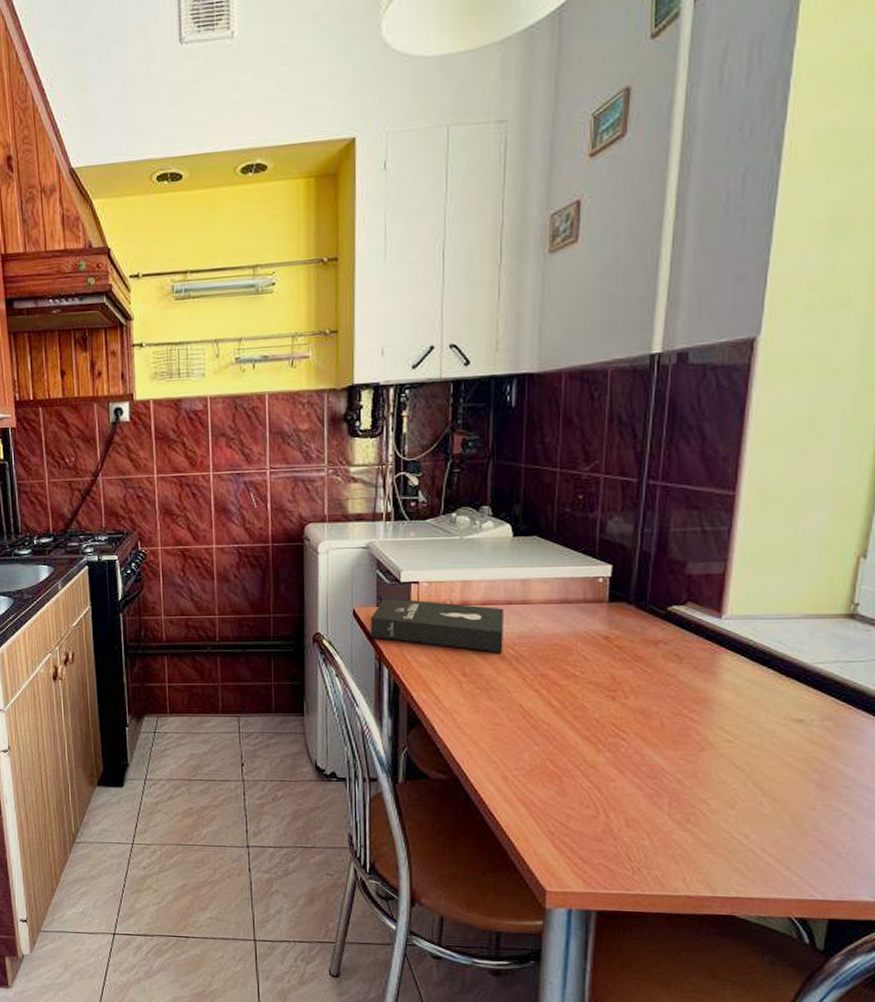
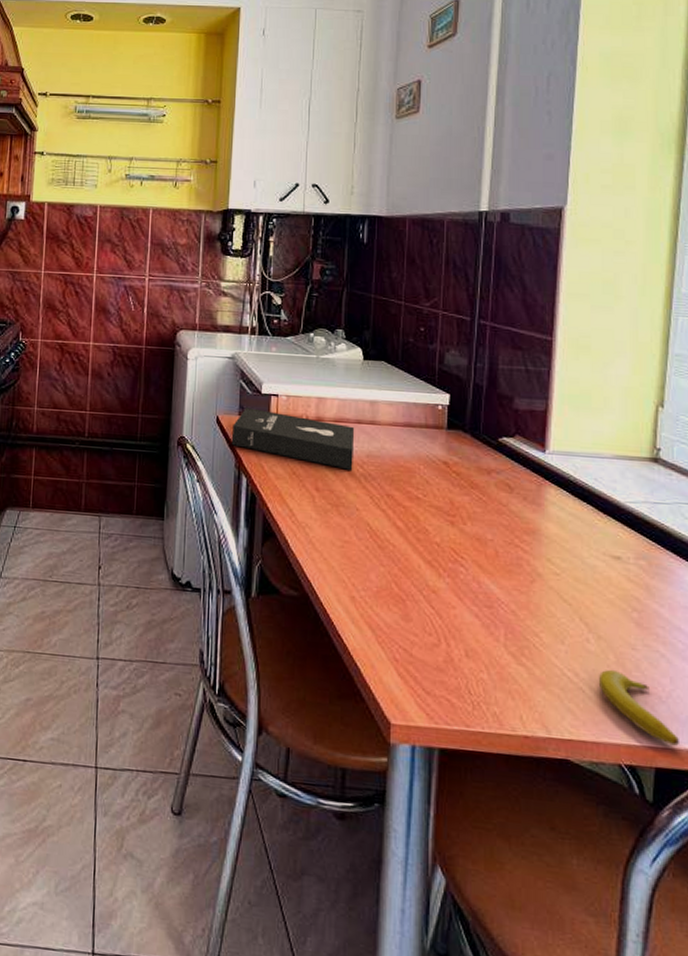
banana: none [770,830,857,898] -> present [598,669,679,746]

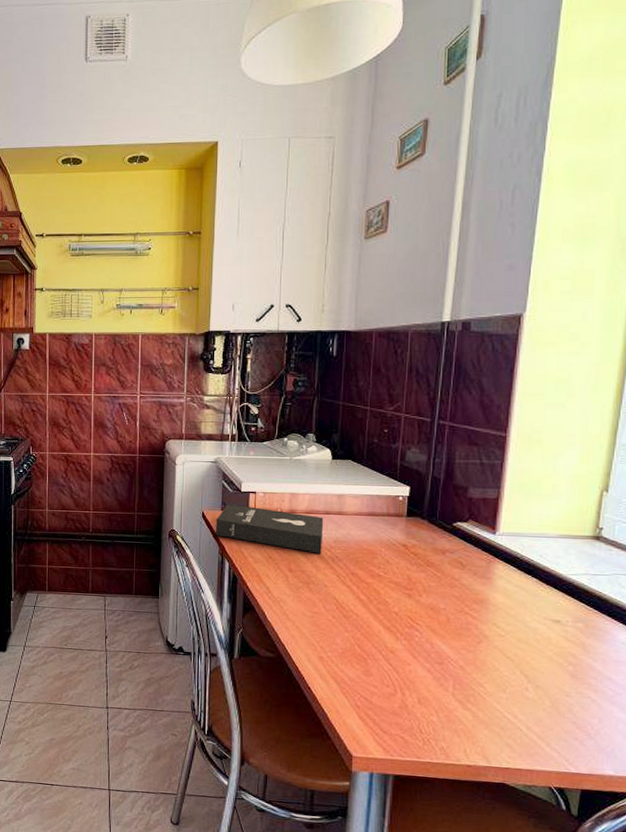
banana: present [598,669,679,746] -> none [534,712,604,772]

